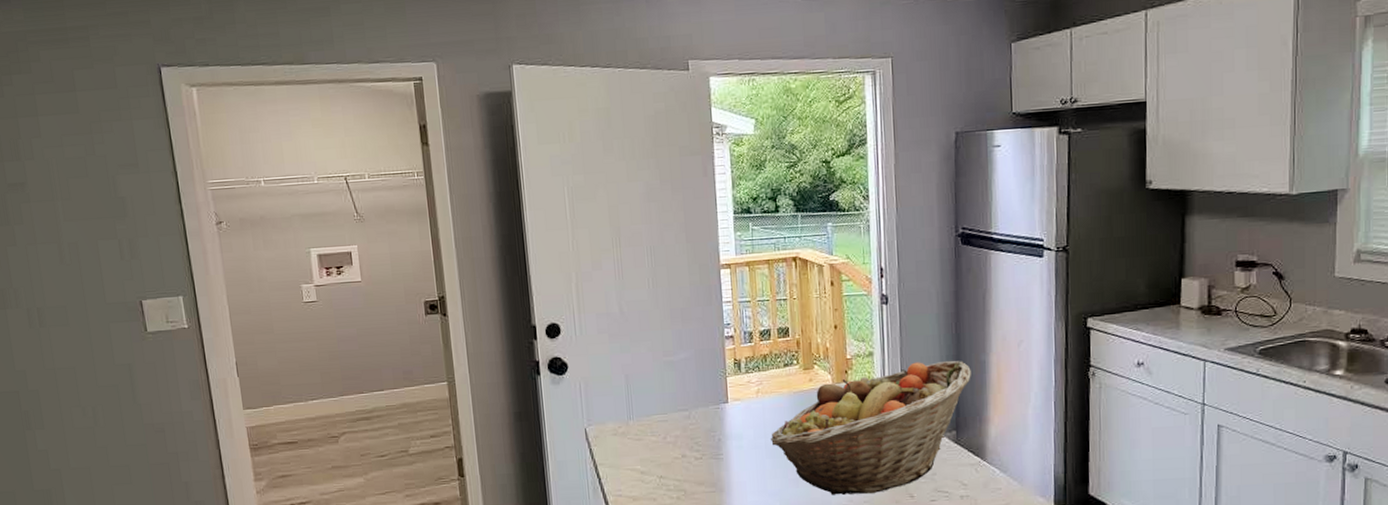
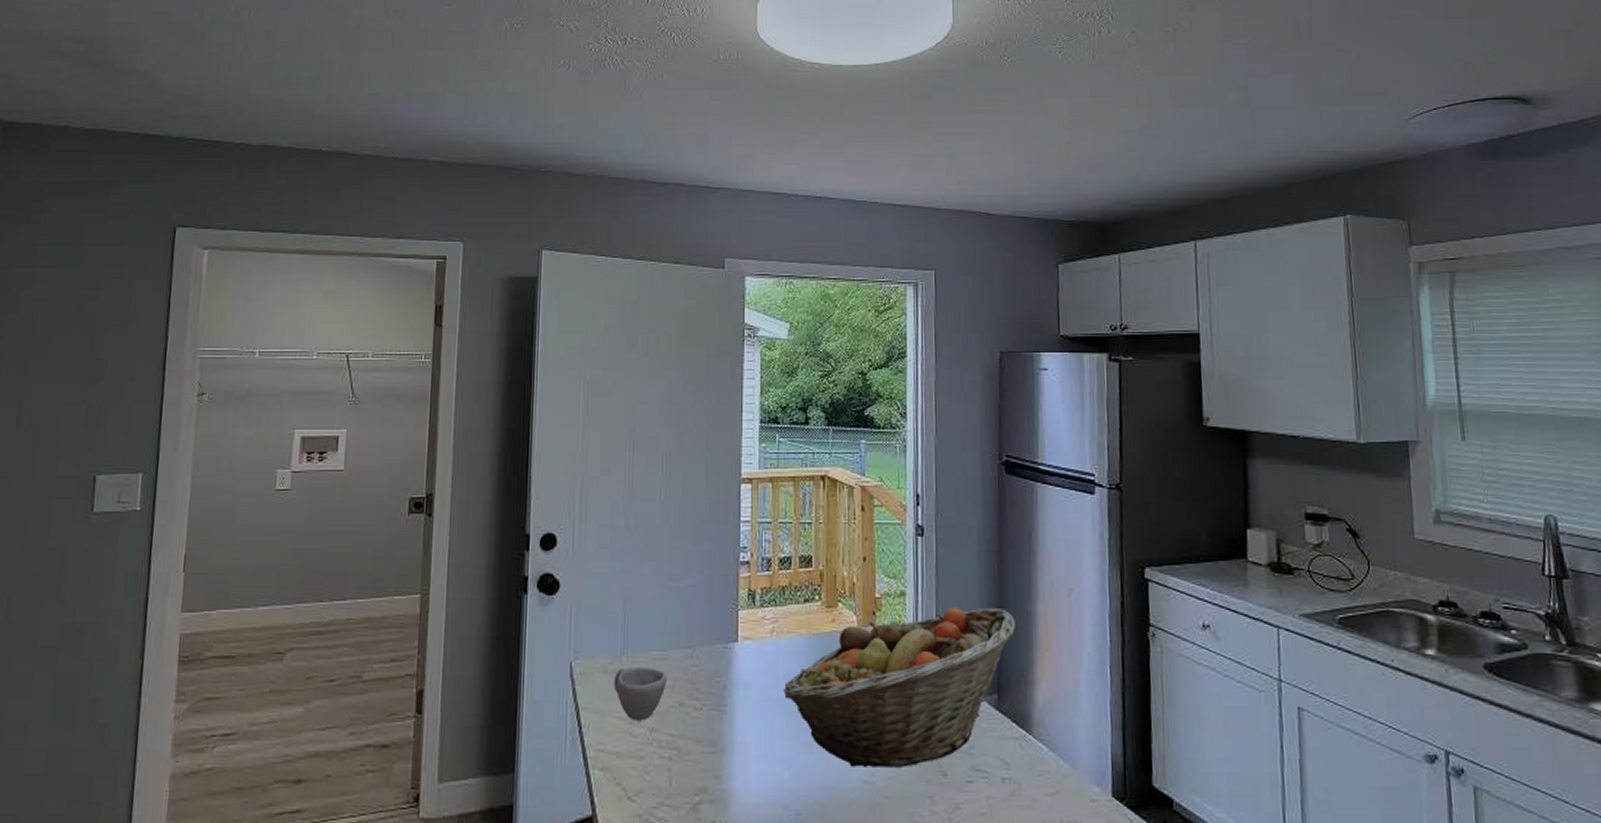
cup: none [623,428,670,471] -> present [613,667,667,721]

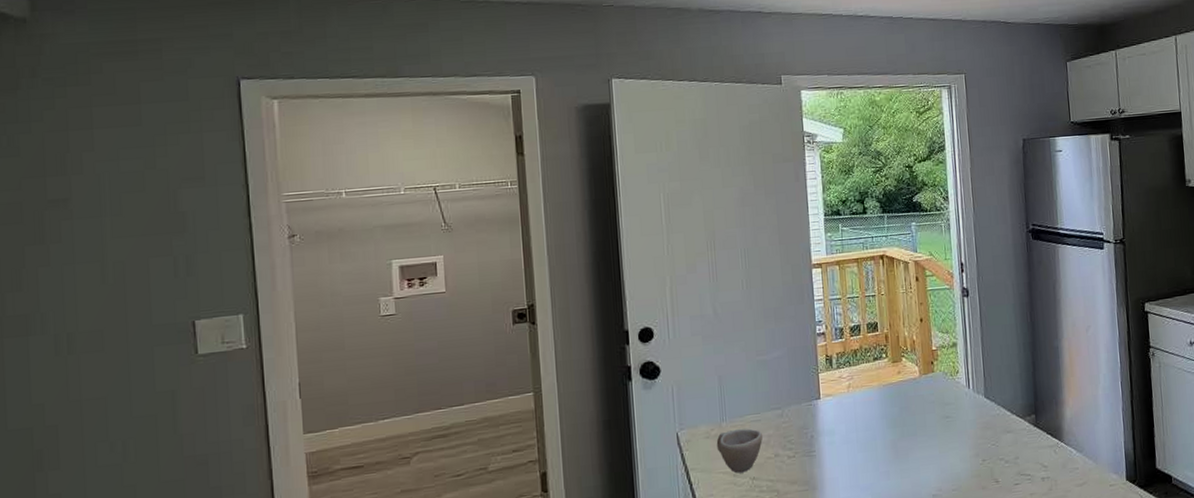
fruit basket: present [784,607,1015,767] -> none [862,347,1046,486]

